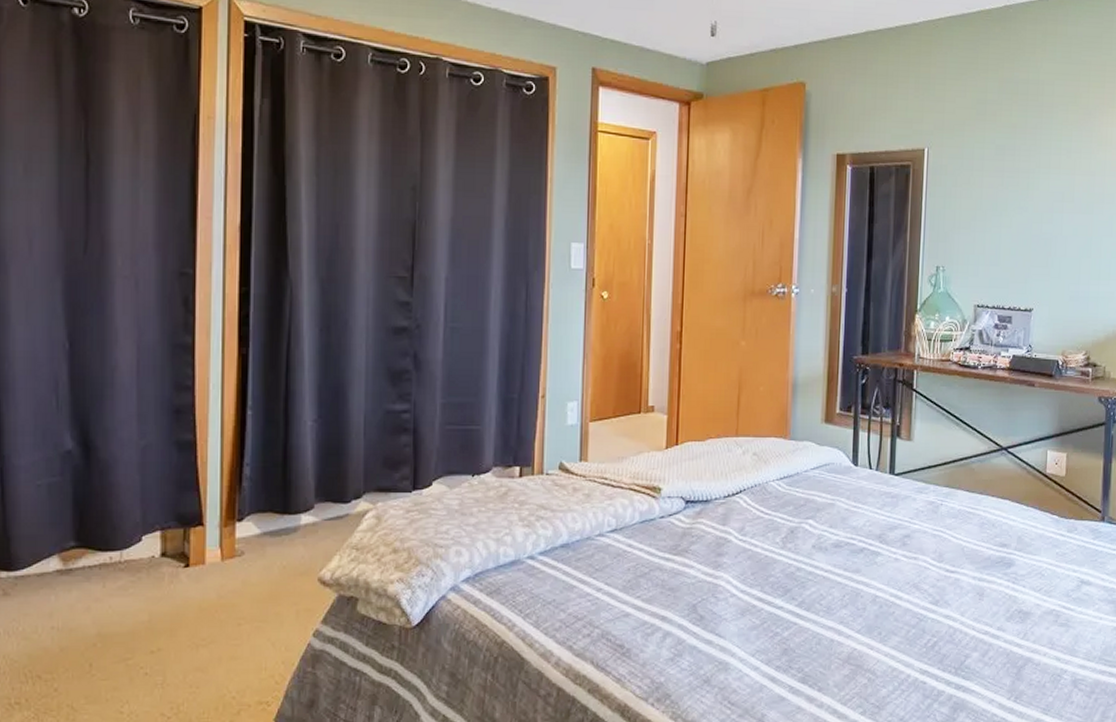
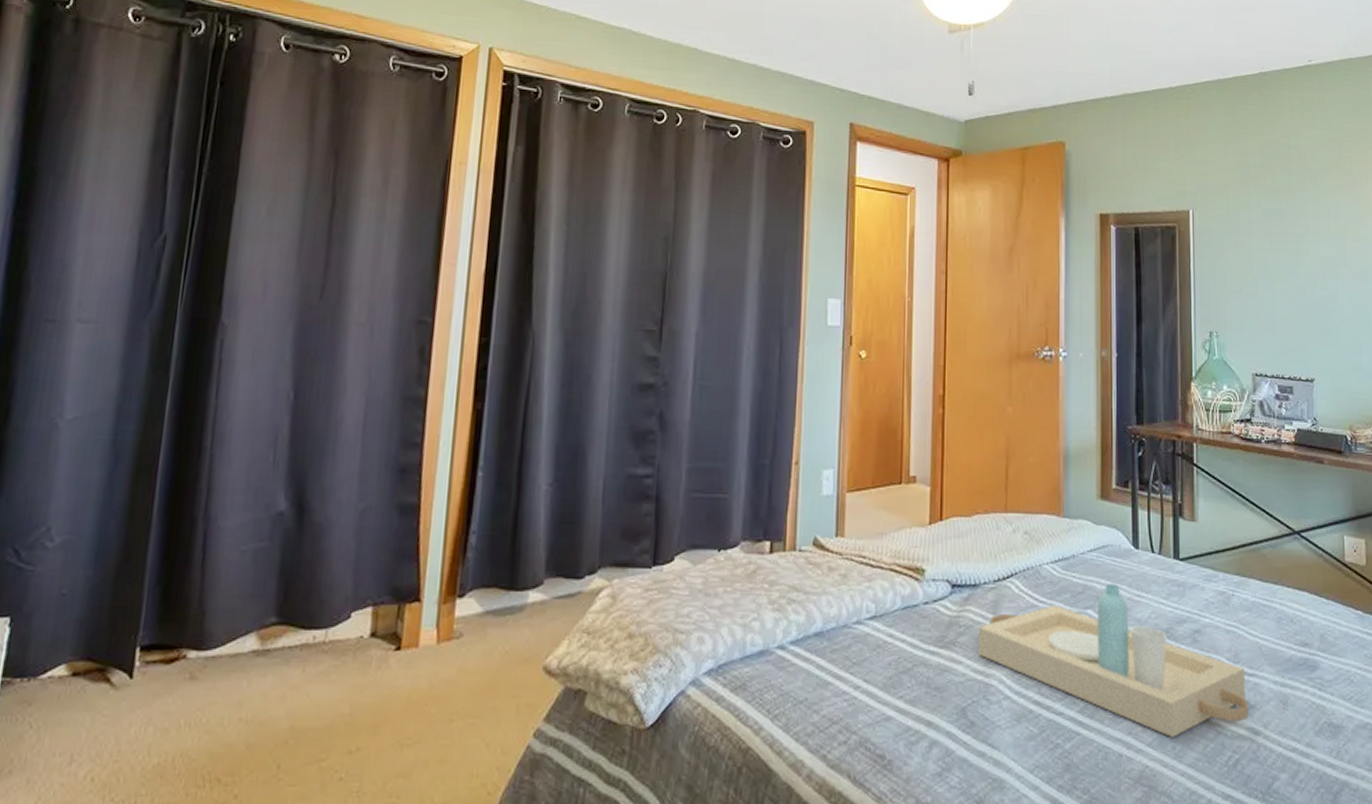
serving tray: none [708,497,948,625] -> present [977,584,1249,737]

